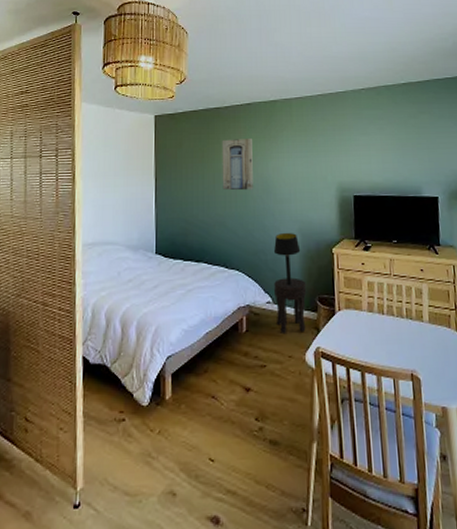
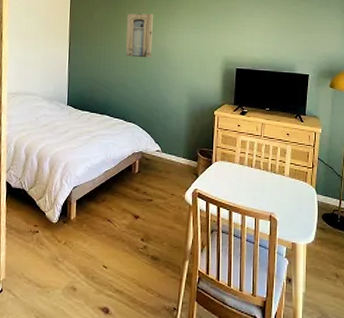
table lamp: present [273,232,301,285] -> none [165,95,188,138]
side table: present [274,277,307,333] -> none [163,132,190,176]

